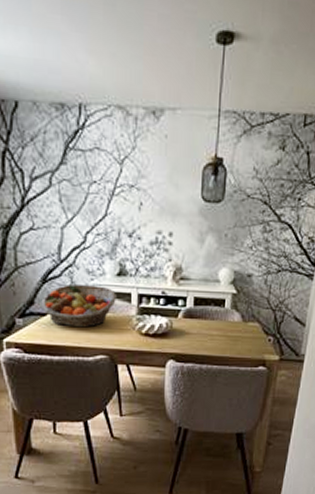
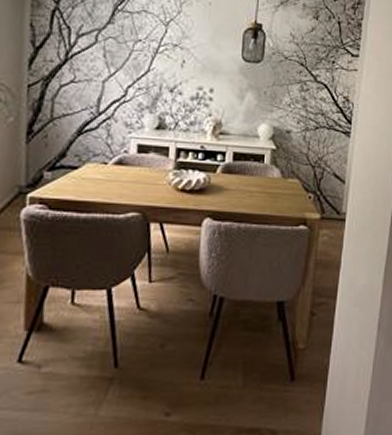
fruit basket: present [41,283,116,328] -> none [73,136,154,182]

